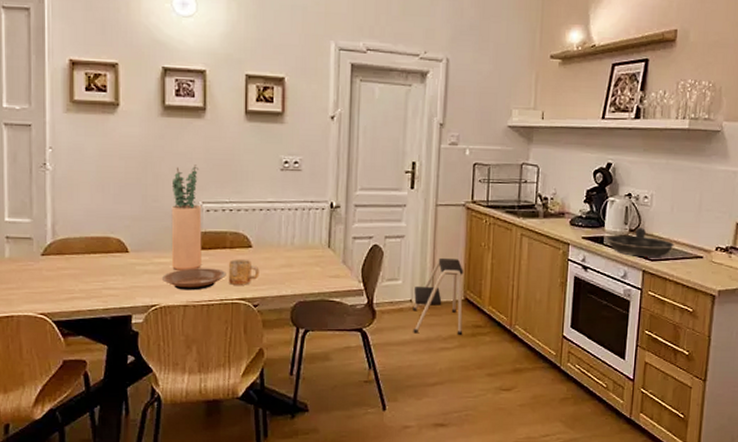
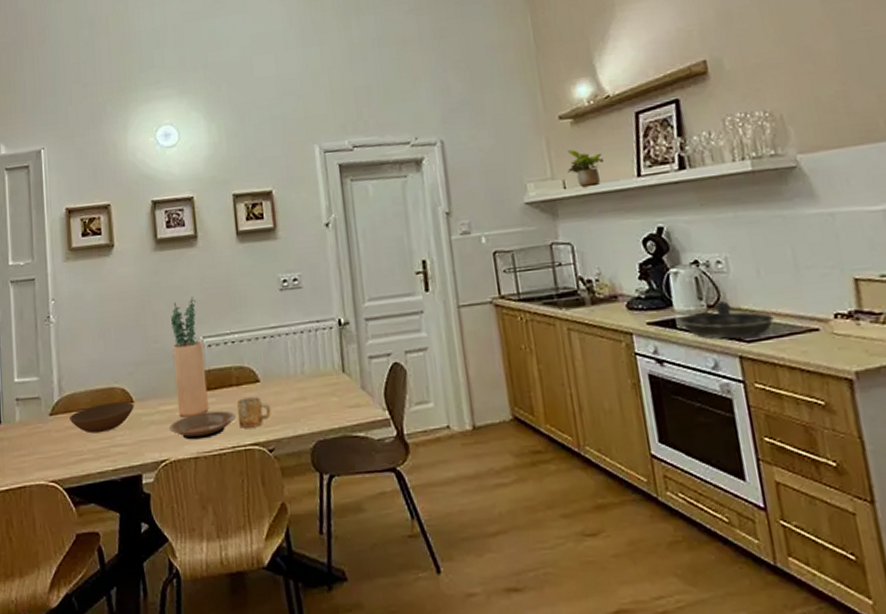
bowl: none [62,250,129,276] -> present [70,401,134,434]
step stool: present [413,257,463,335] -> none [450,369,520,469]
potted plant: none [548,87,579,121] -> present [568,150,605,188]

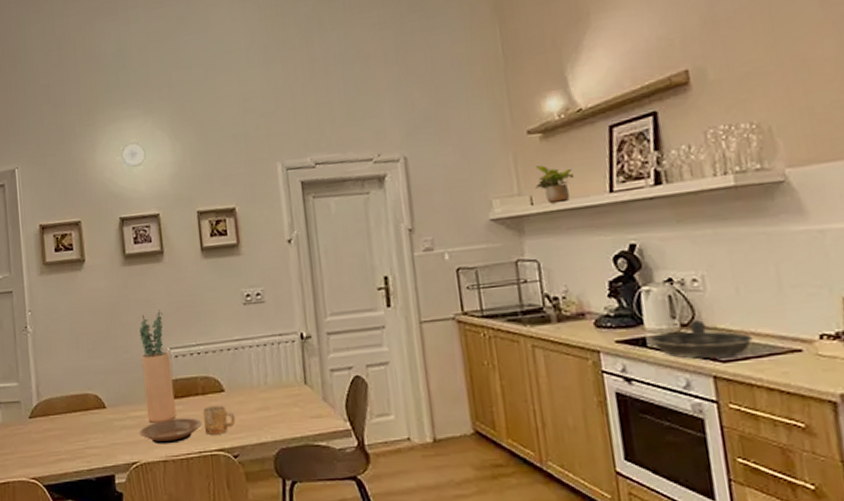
bowl: present [70,401,134,434] -> none [47,407,107,436]

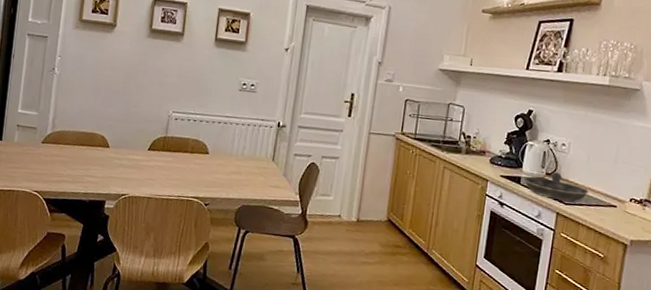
plate: present [138,418,202,444] -> none [132,166,185,186]
vase: present [139,310,176,423] -> none [142,79,173,168]
mug: present [202,404,236,435] -> none [186,162,213,186]
potted plant: present [536,165,575,204] -> none [477,38,506,69]

